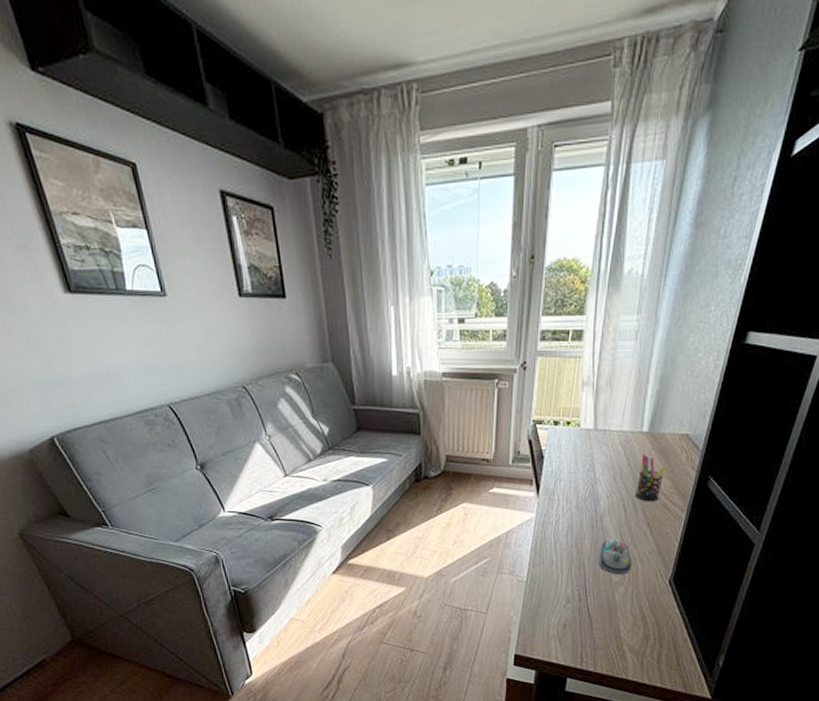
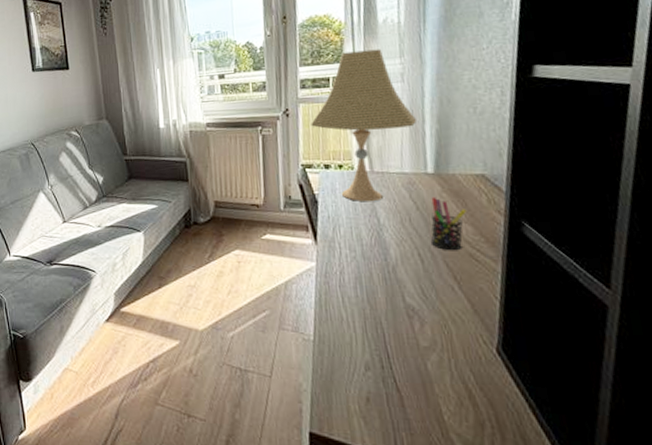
desk lamp: none [546,303,641,458] -> present [311,49,416,202]
computer mouse: present [598,539,632,575] -> none [397,294,443,338]

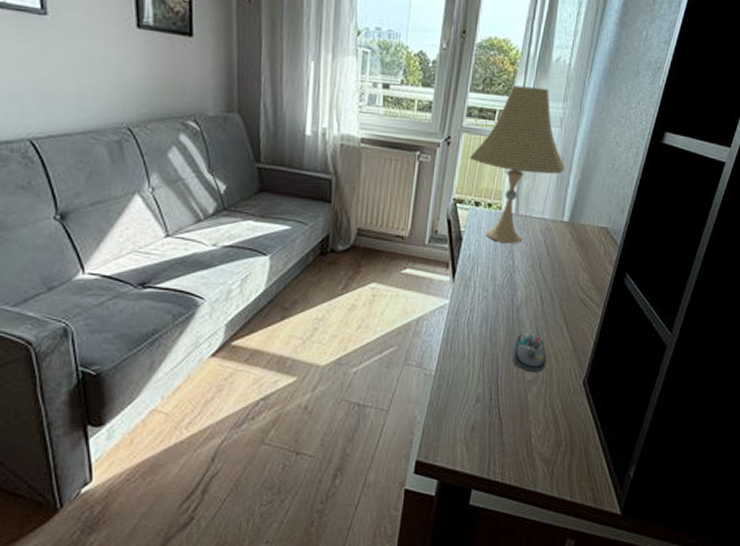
computer mouse: none [397,294,443,338] -> present [512,333,547,373]
pen holder: present [430,196,468,251] -> none [552,244,587,296]

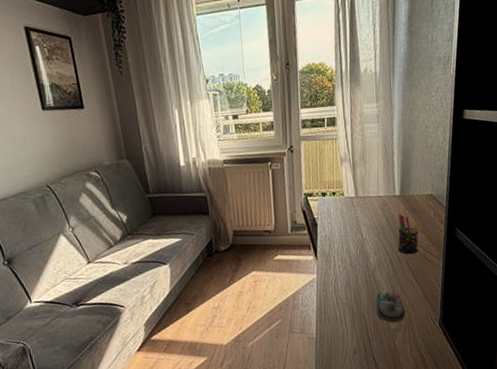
desk lamp: present [470,85,565,244] -> none [311,94,388,222]
pen holder: none [552,244,587,296] -> present [397,213,422,255]

